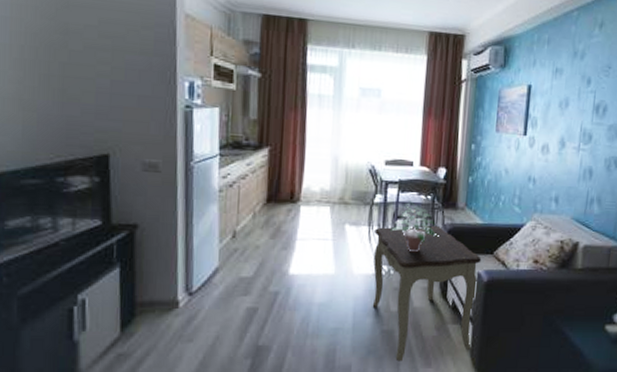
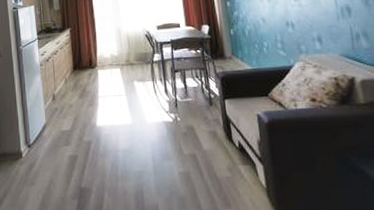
side table: present [372,225,482,362] -> none [158,75,267,202]
potted plant: present [391,199,438,253] -> none [171,55,213,101]

